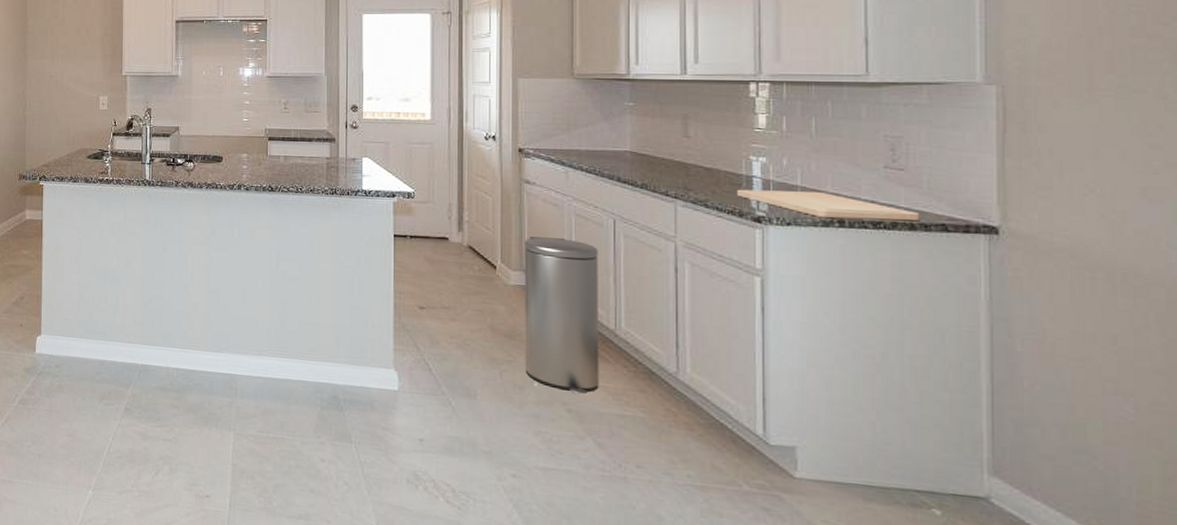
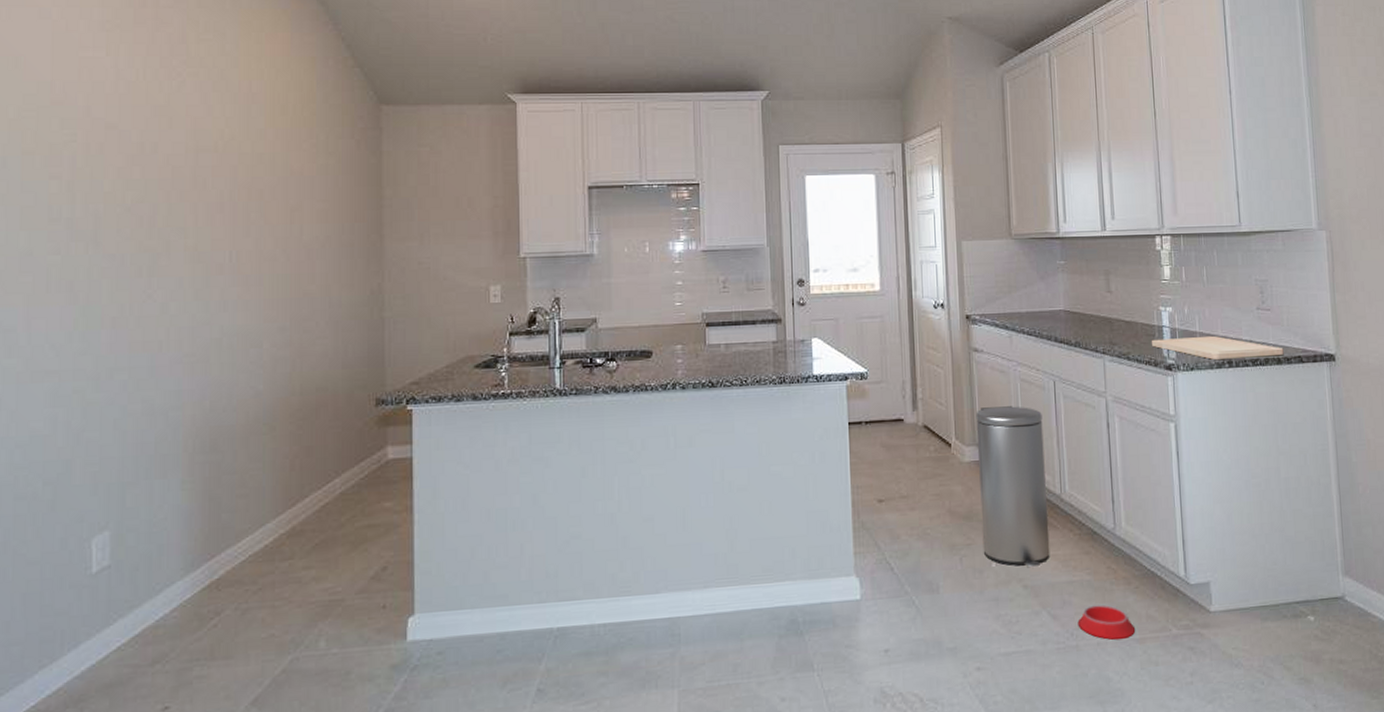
pet bowl: none [627,442,695,483] -> present [1077,604,1135,640]

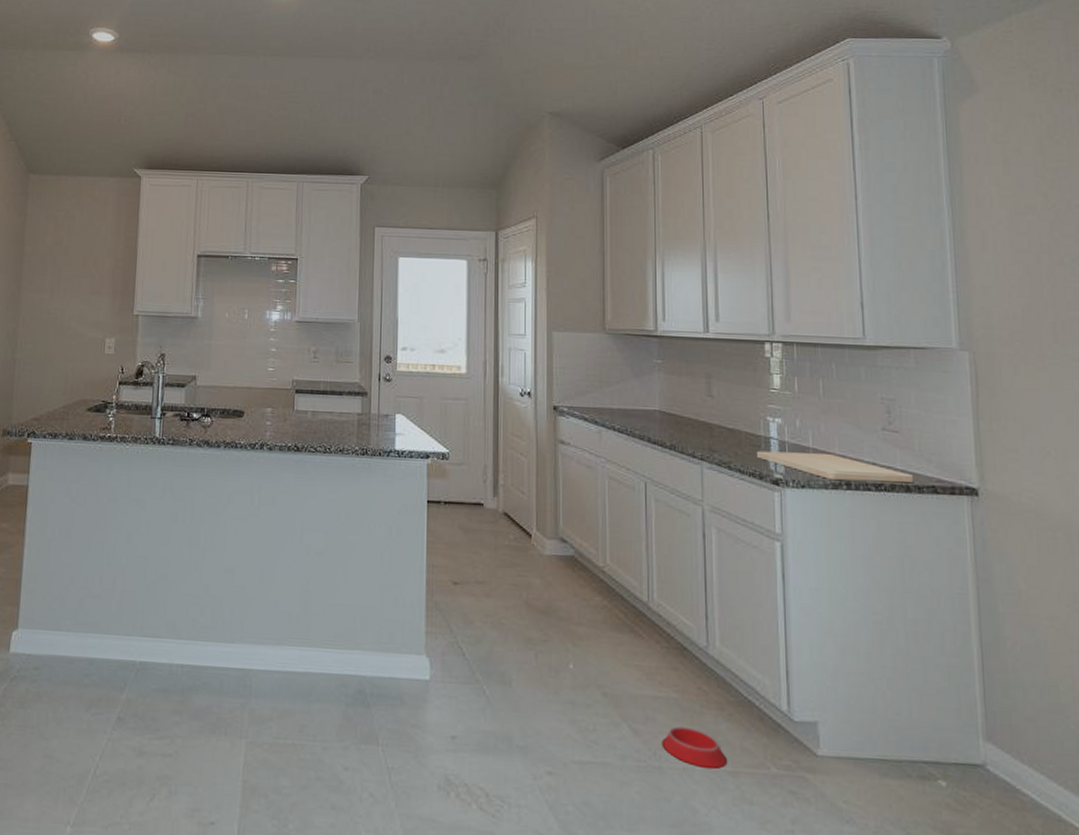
pedal bin: present [976,406,1050,568] -> none [559,501,634,676]

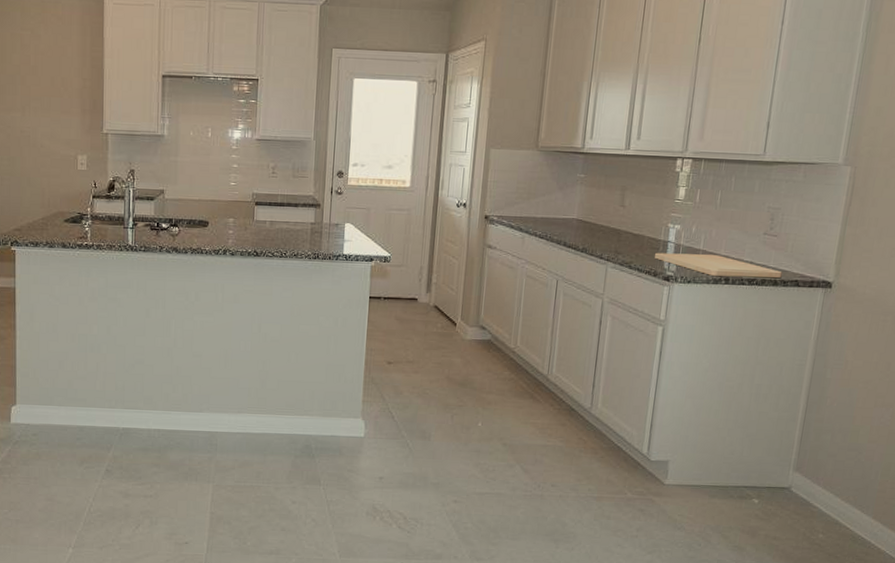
pet bowl: present [661,726,727,769] -> none [545,466,594,496]

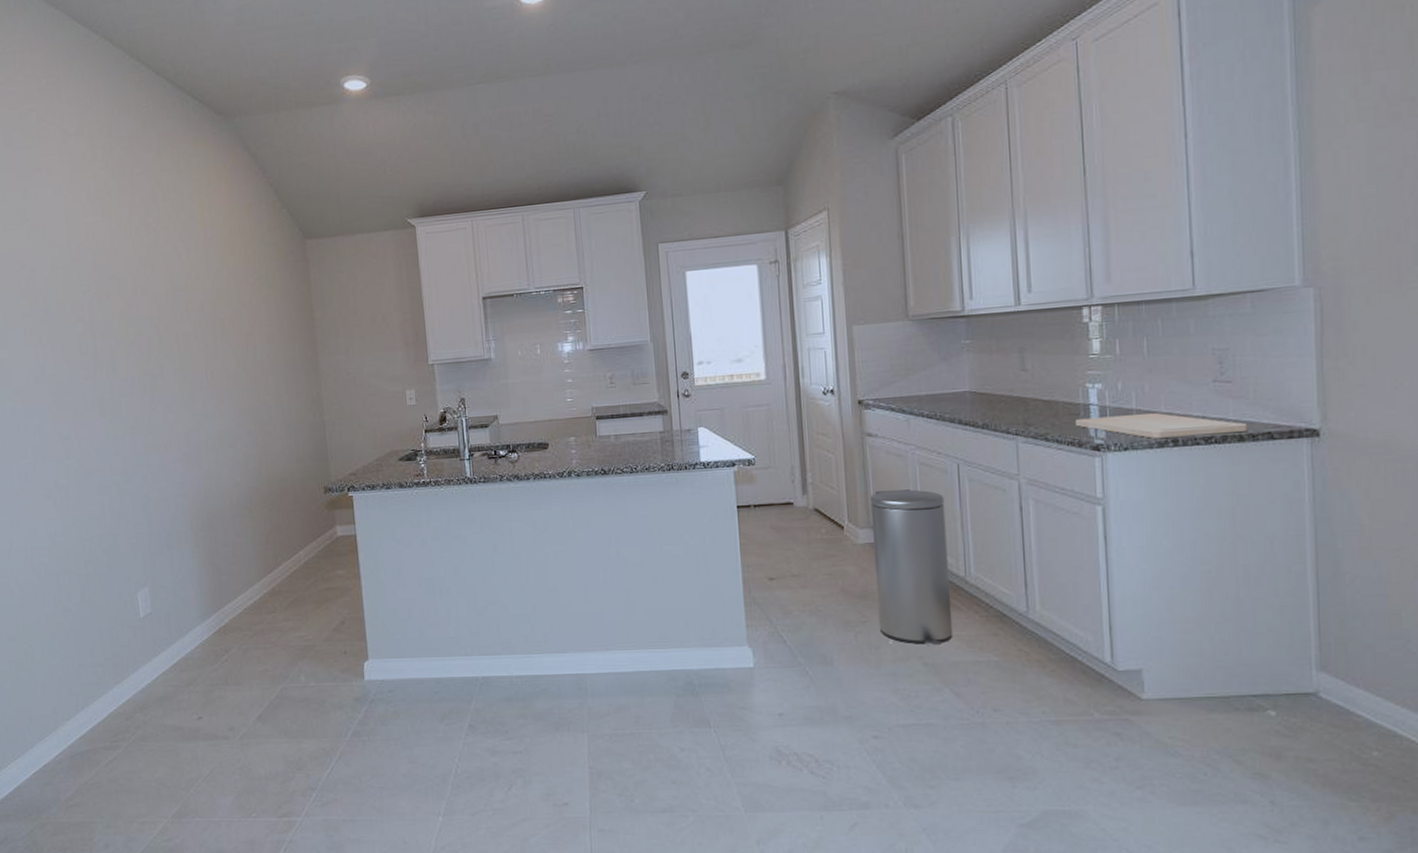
pedal bin: none [472,296,542,431] -> present [870,489,953,647]

